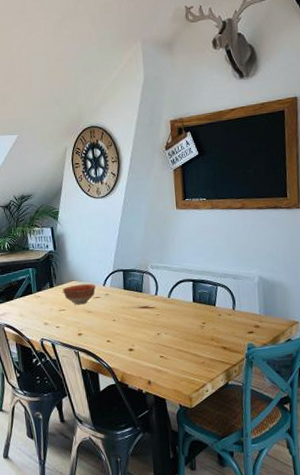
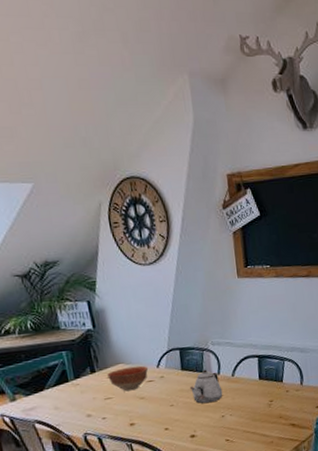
teapot: none [130,290,159,321] -> present [189,369,223,404]

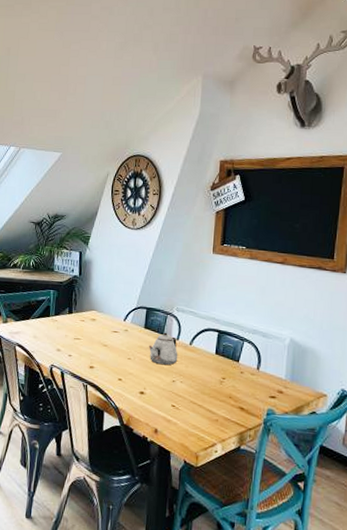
bowl: present [107,365,149,392] -> none [81,314,117,337]

